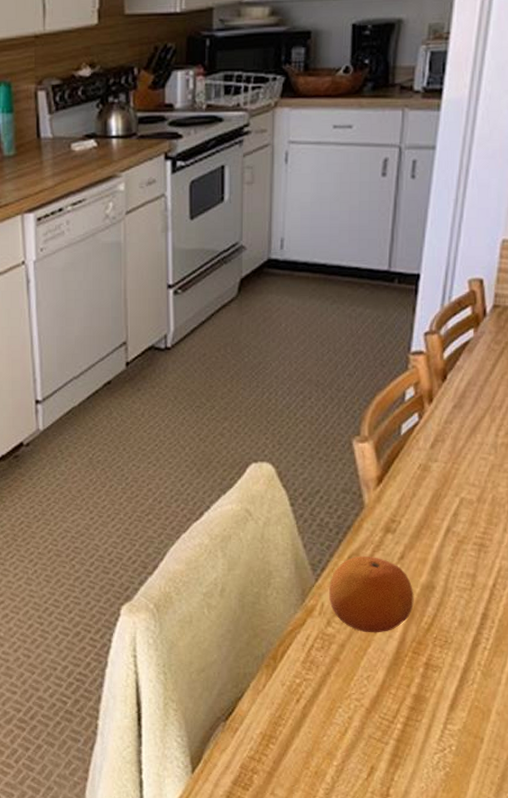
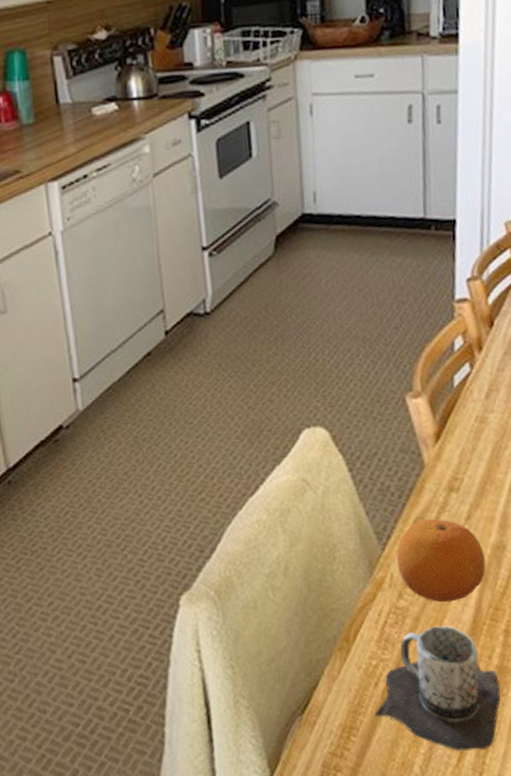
mug: none [294,654,415,767] -> present [375,625,501,751]

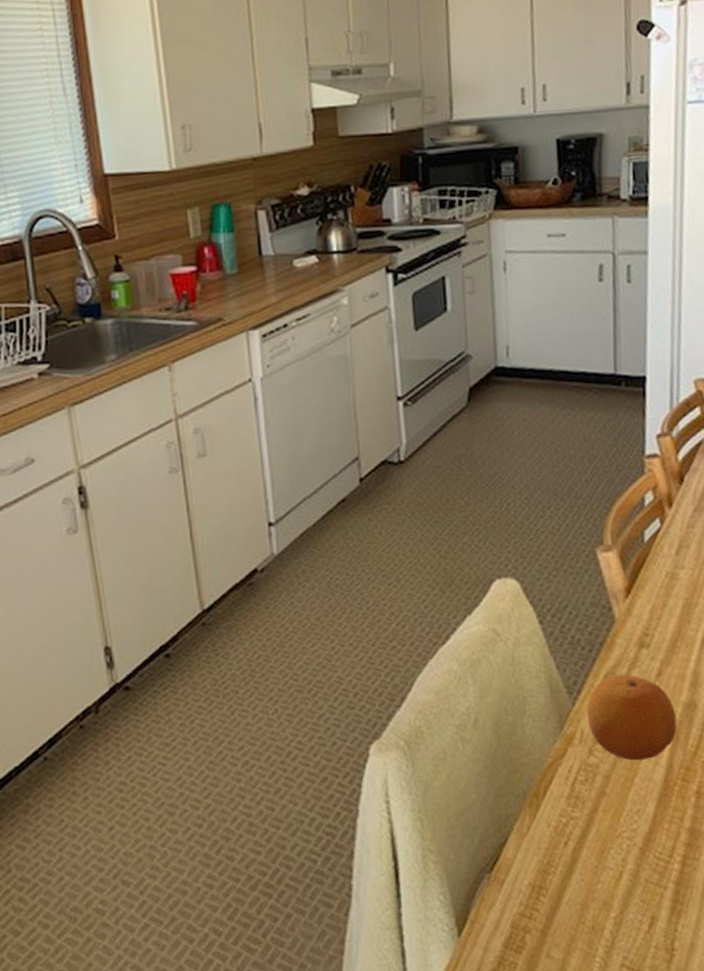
mug: present [375,625,501,751] -> none [564,785,693,916]

